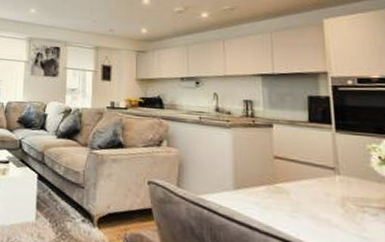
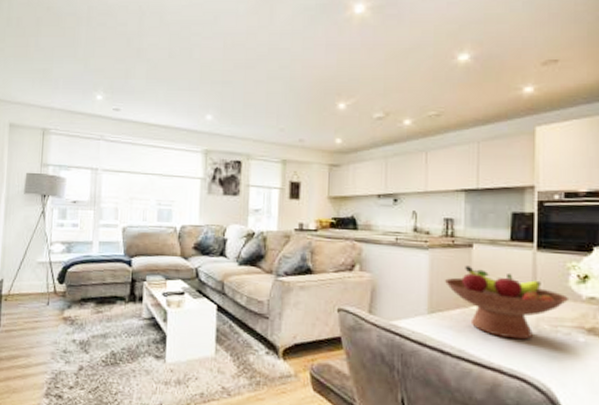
fruit bowl: none [249,144,372,219] -> present [445,265,568,340]

